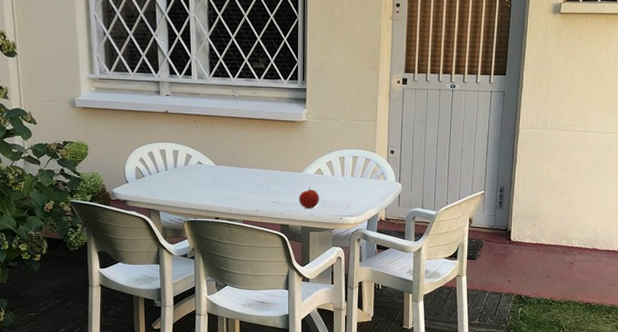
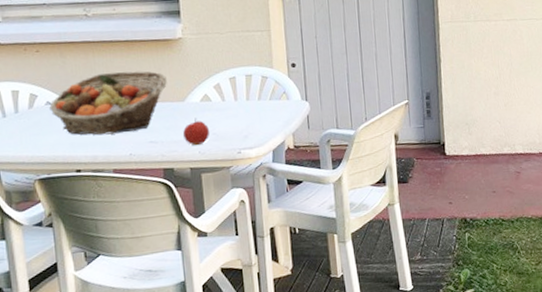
fruit basket: none [200,143,290,193] -> present [49,71,167,136]

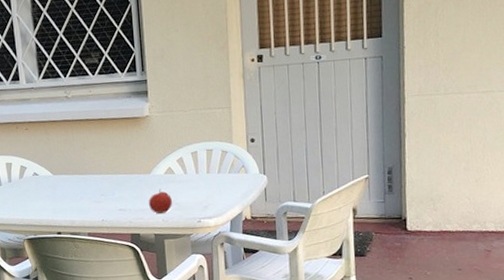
fruit basket: present [49,71,167,136] -> none [36,146,135,203]

